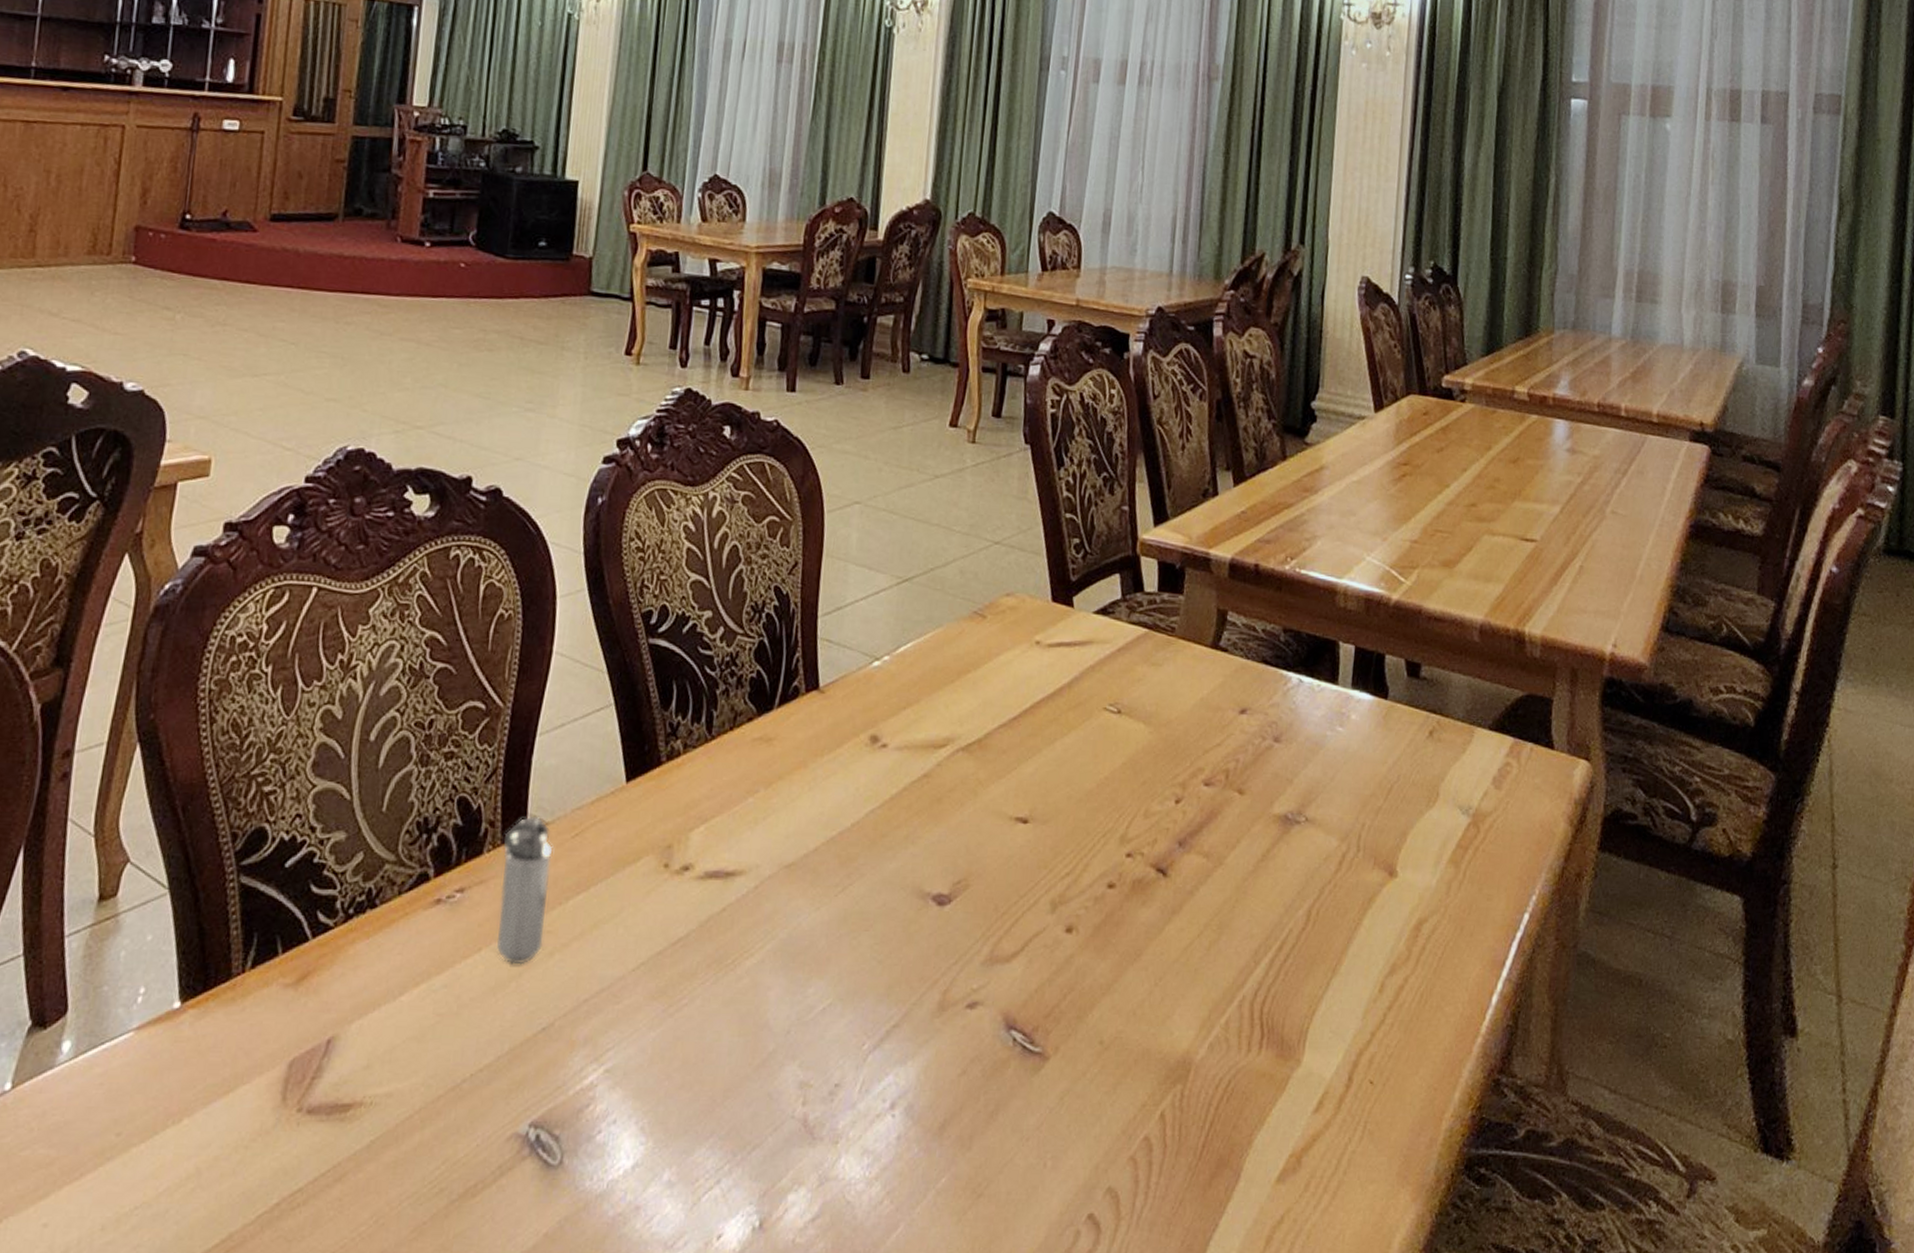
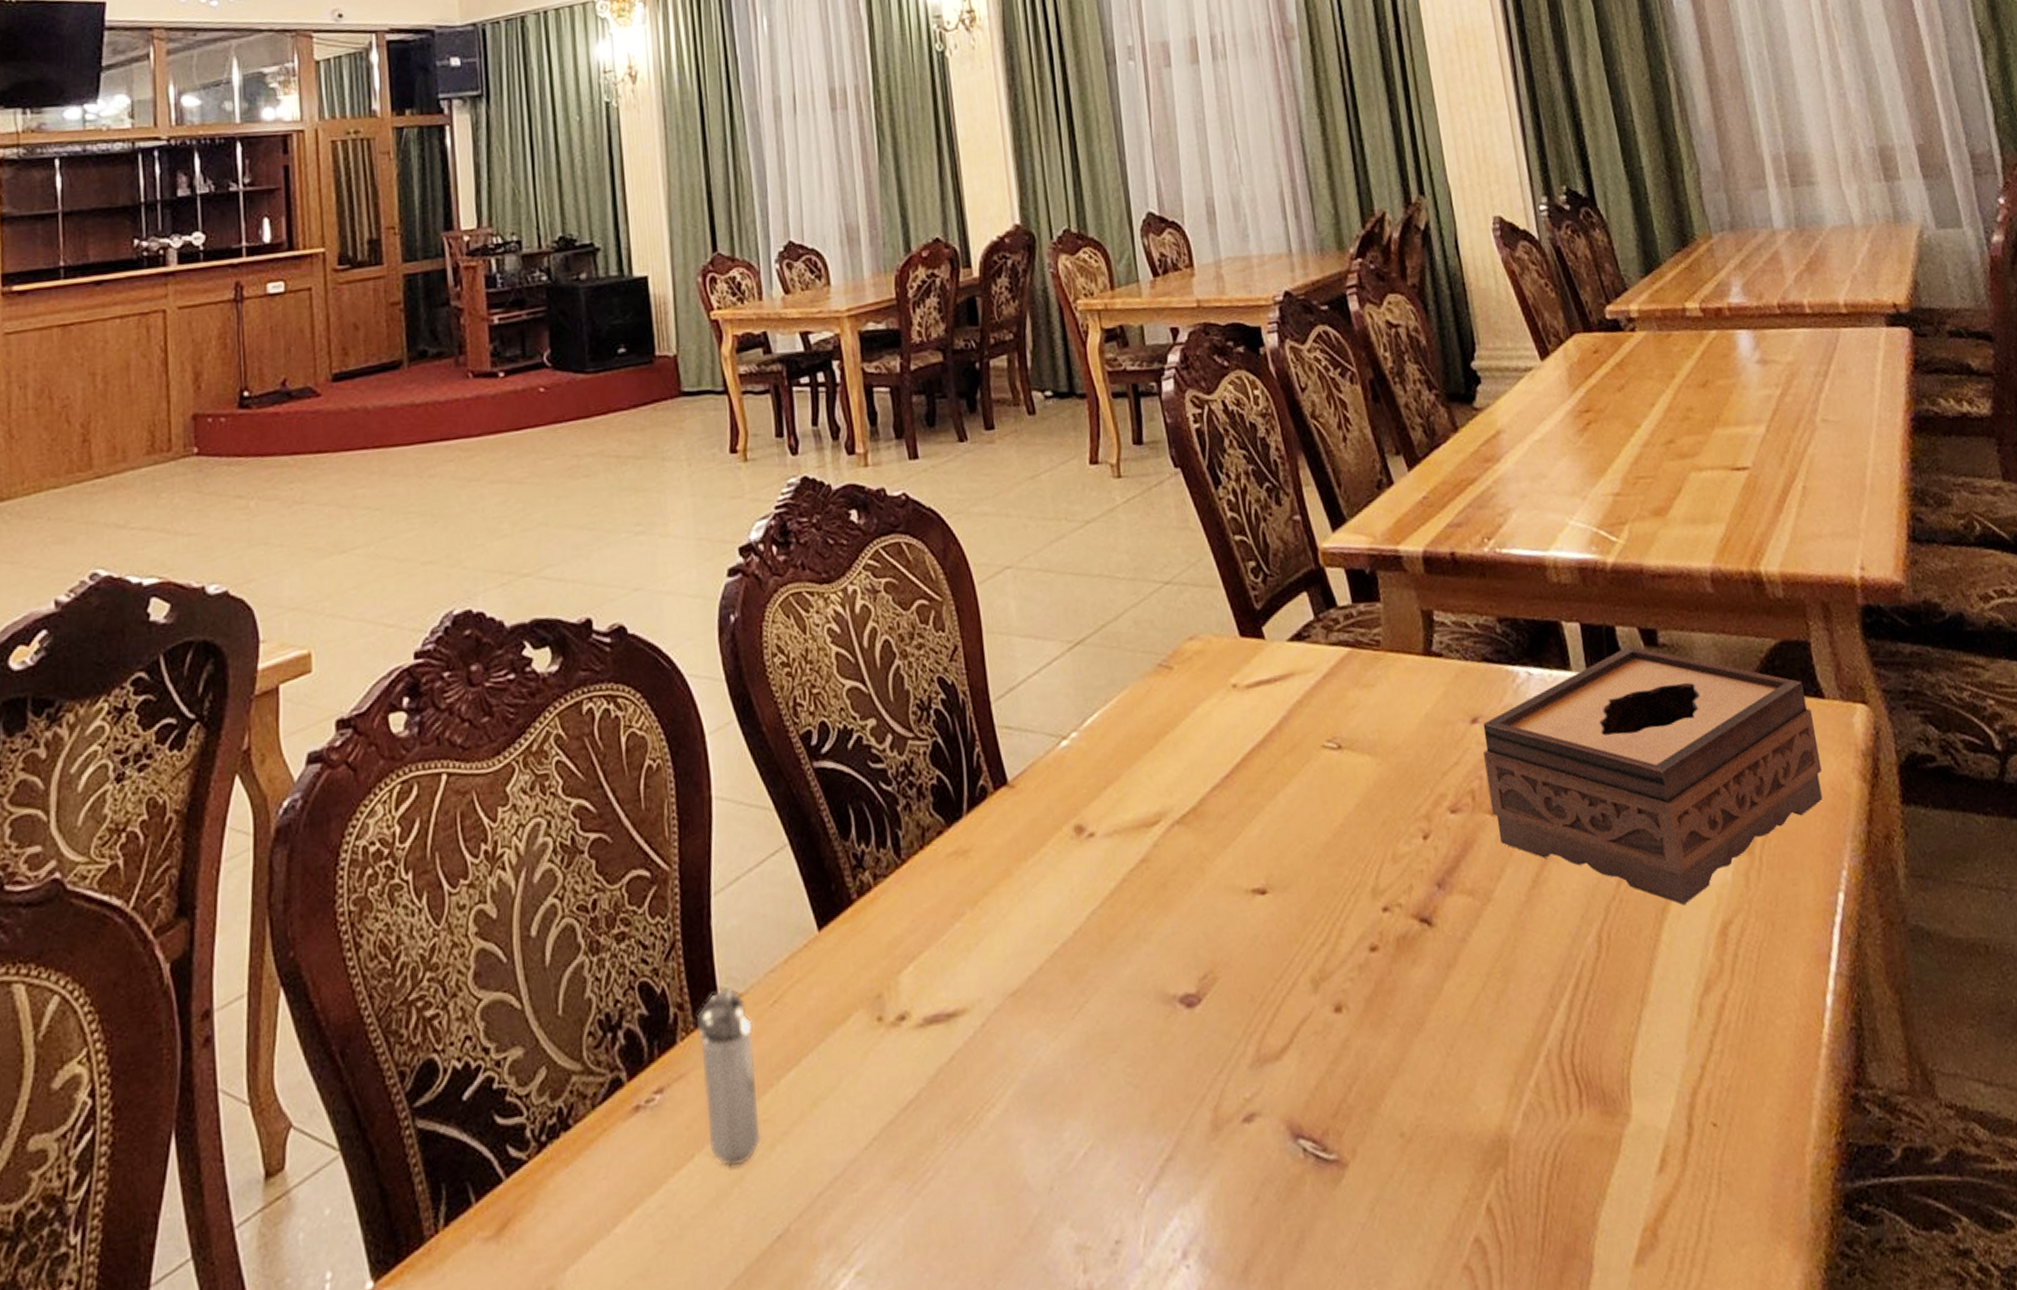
tissue box: none [1240,674,1540,899] -> present [1482,646,1823,906]

